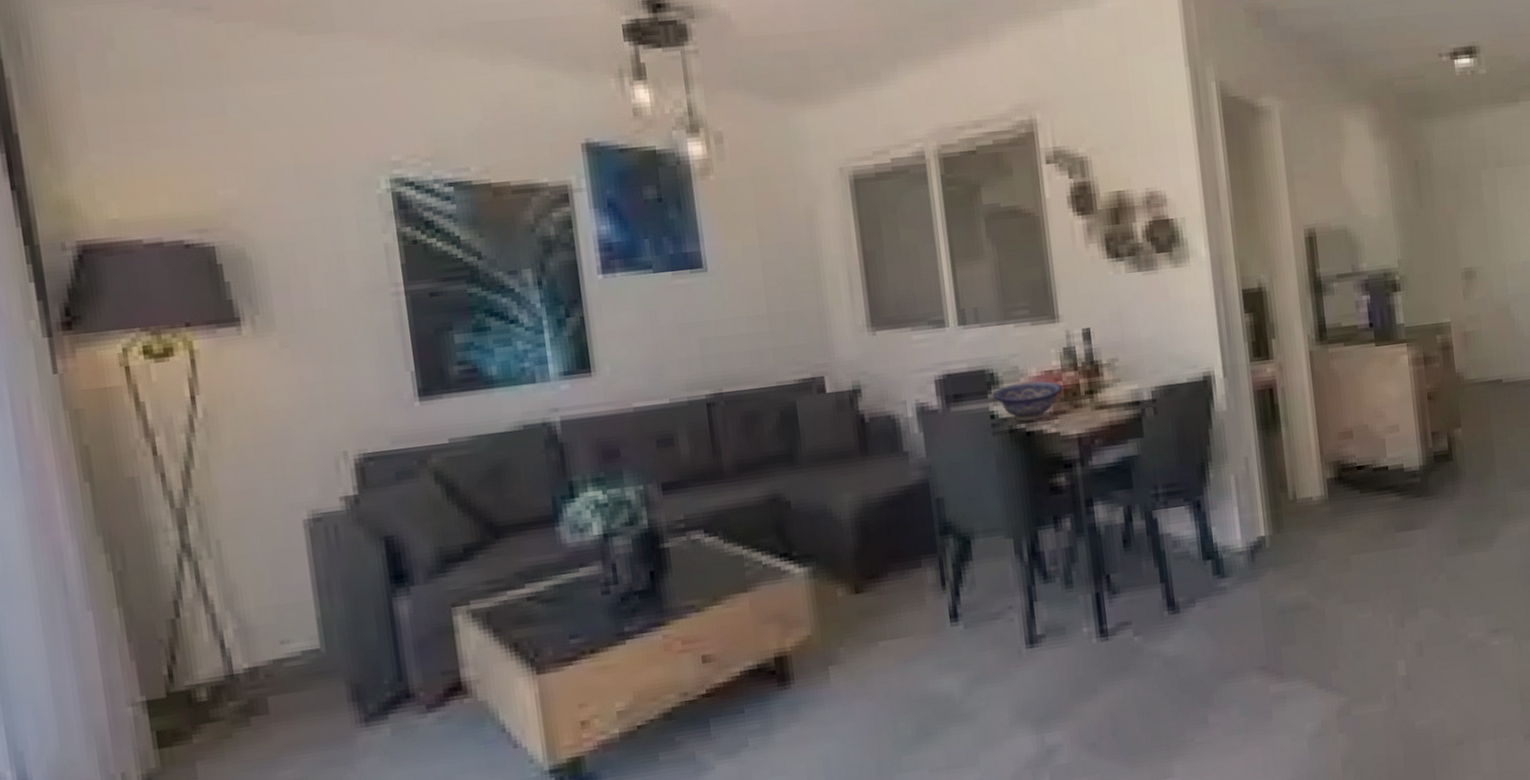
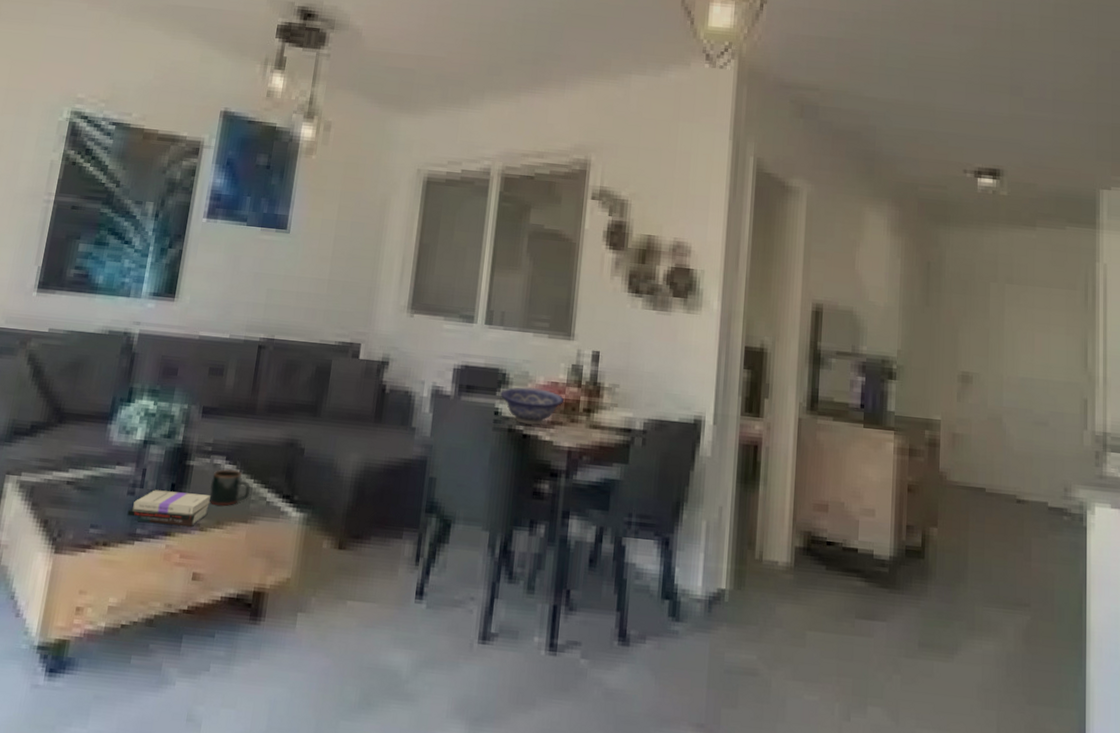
books: none [607,573,700,620] -> present [127,490,211,526]
mug: none [694,541,743,582] -> present [209,469,251,507]

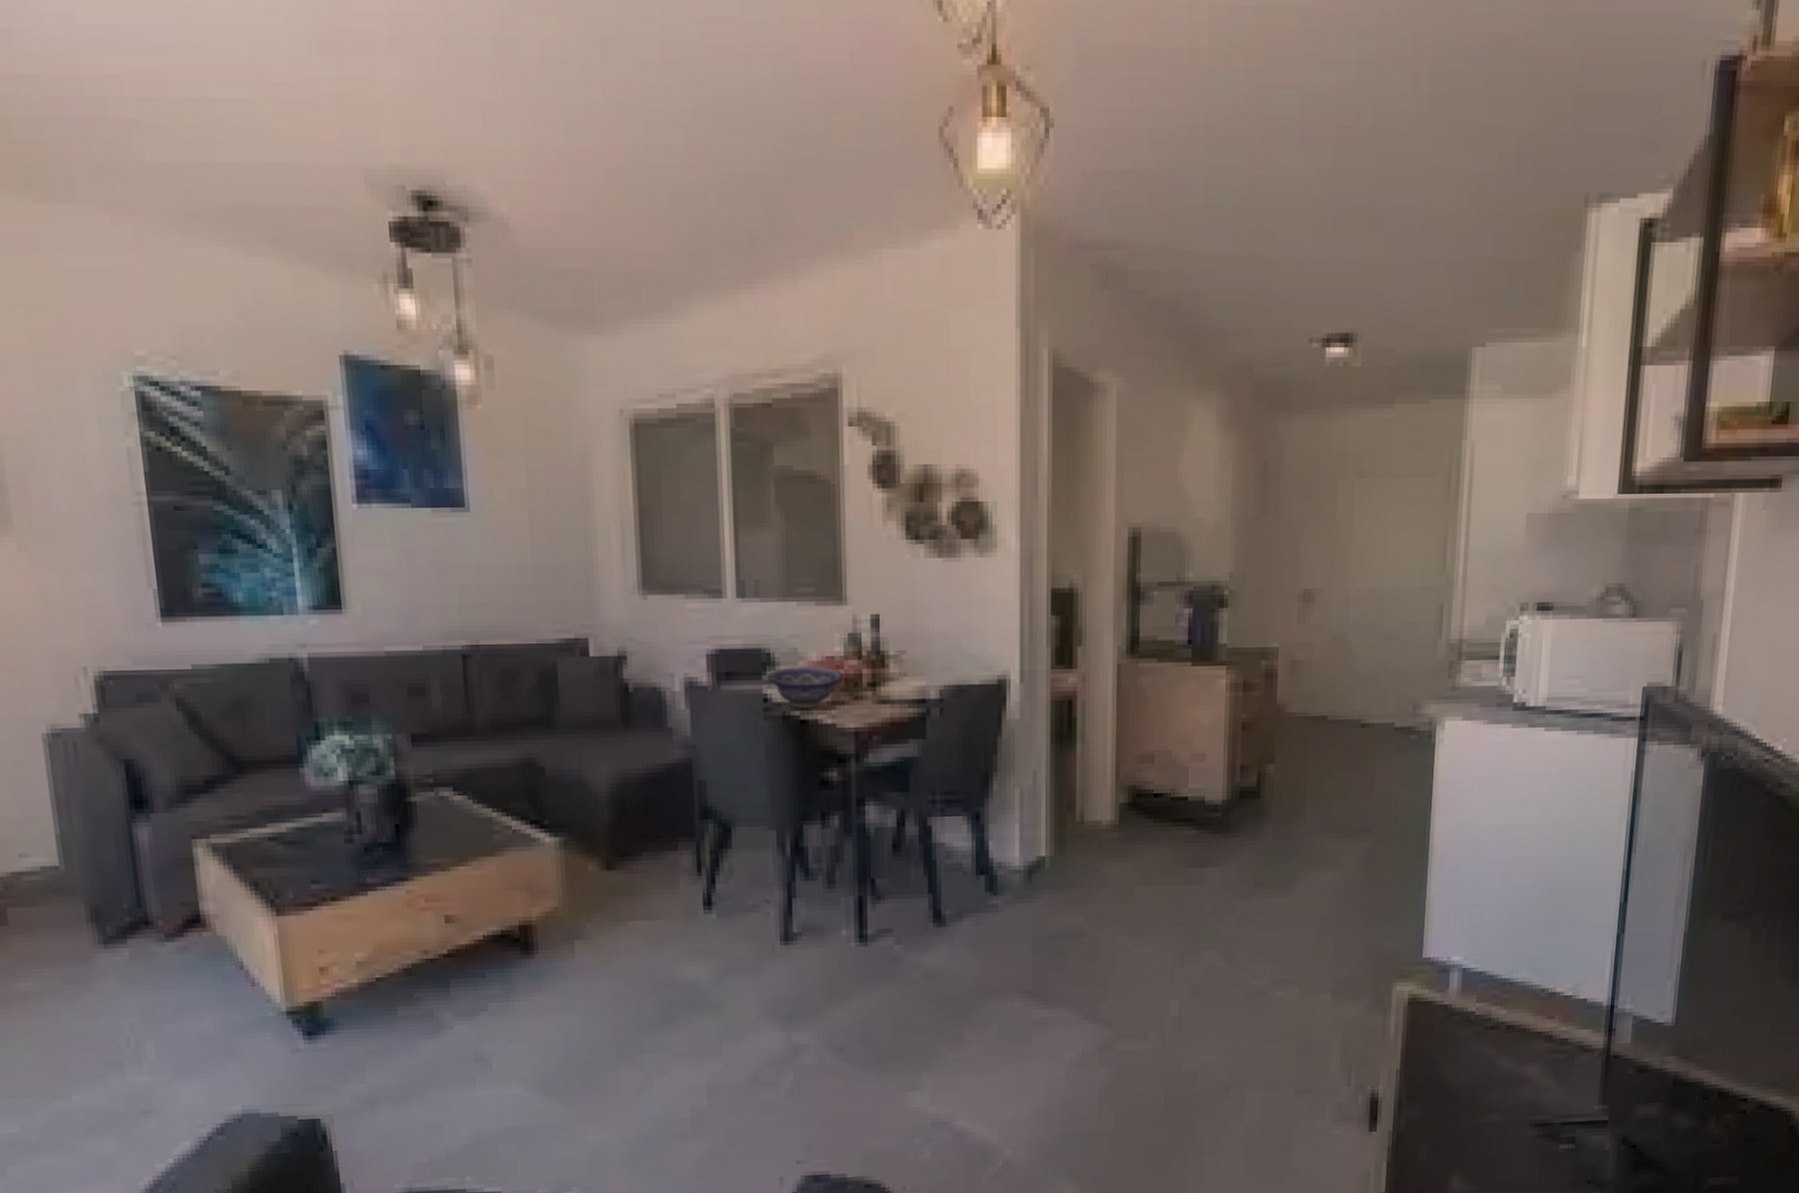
books: present [127,490,211,526] -> none [350,832,446,871]
mug: present [209,469,251,507] -> none [441,800,492,842]

